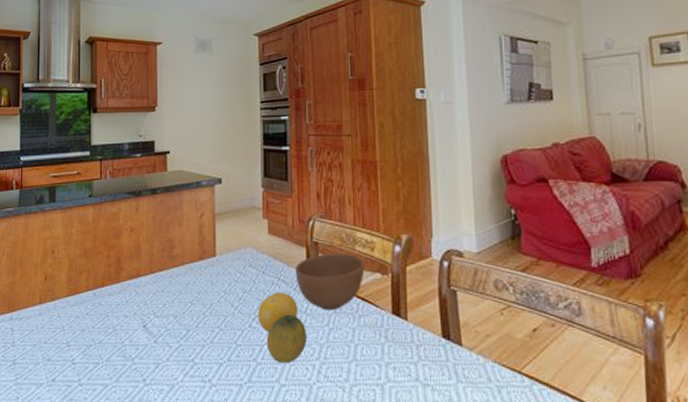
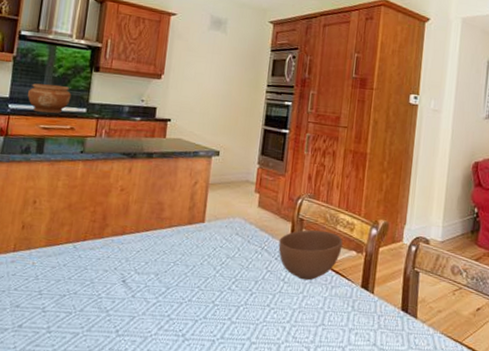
ceramic pot: none [36,132,75,162] -> present [28,83,72,114]
fruit: present [258,292,298,332] -> none [237,260,277,295]
fruit: present [266,314,308,364] -> none [242,280,282,324]

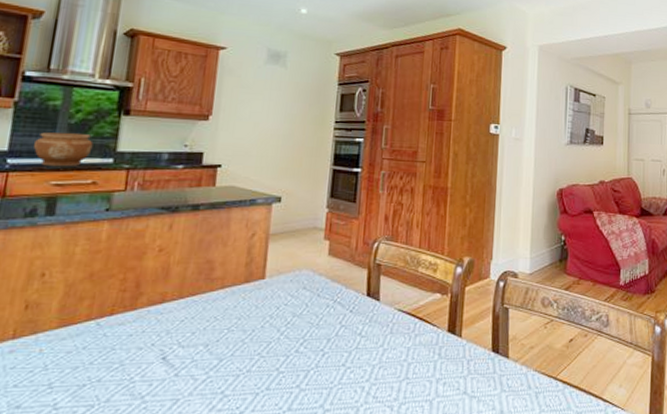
bowl: present [278,229,343,281] -> none [353,274,426,332]

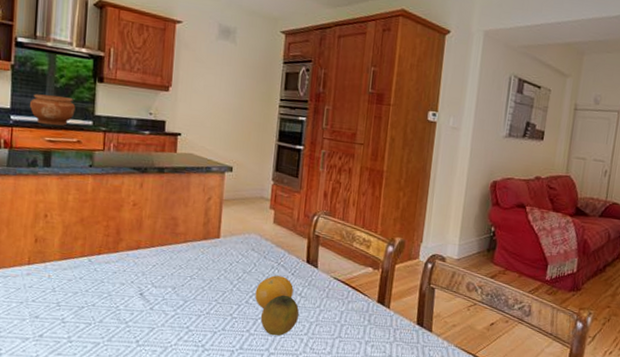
fruit: none [306,315,352,356] -> present [255,275,294,308]
fruit: none [313,337,360,388] -> present [260,295,300,336]

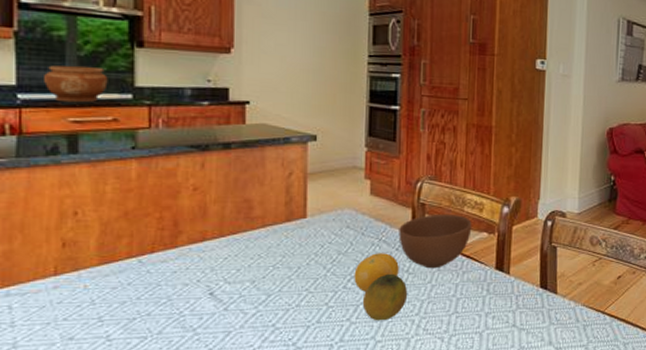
bowl: none [295,246,360,295] -> present [398,213,472,269]

